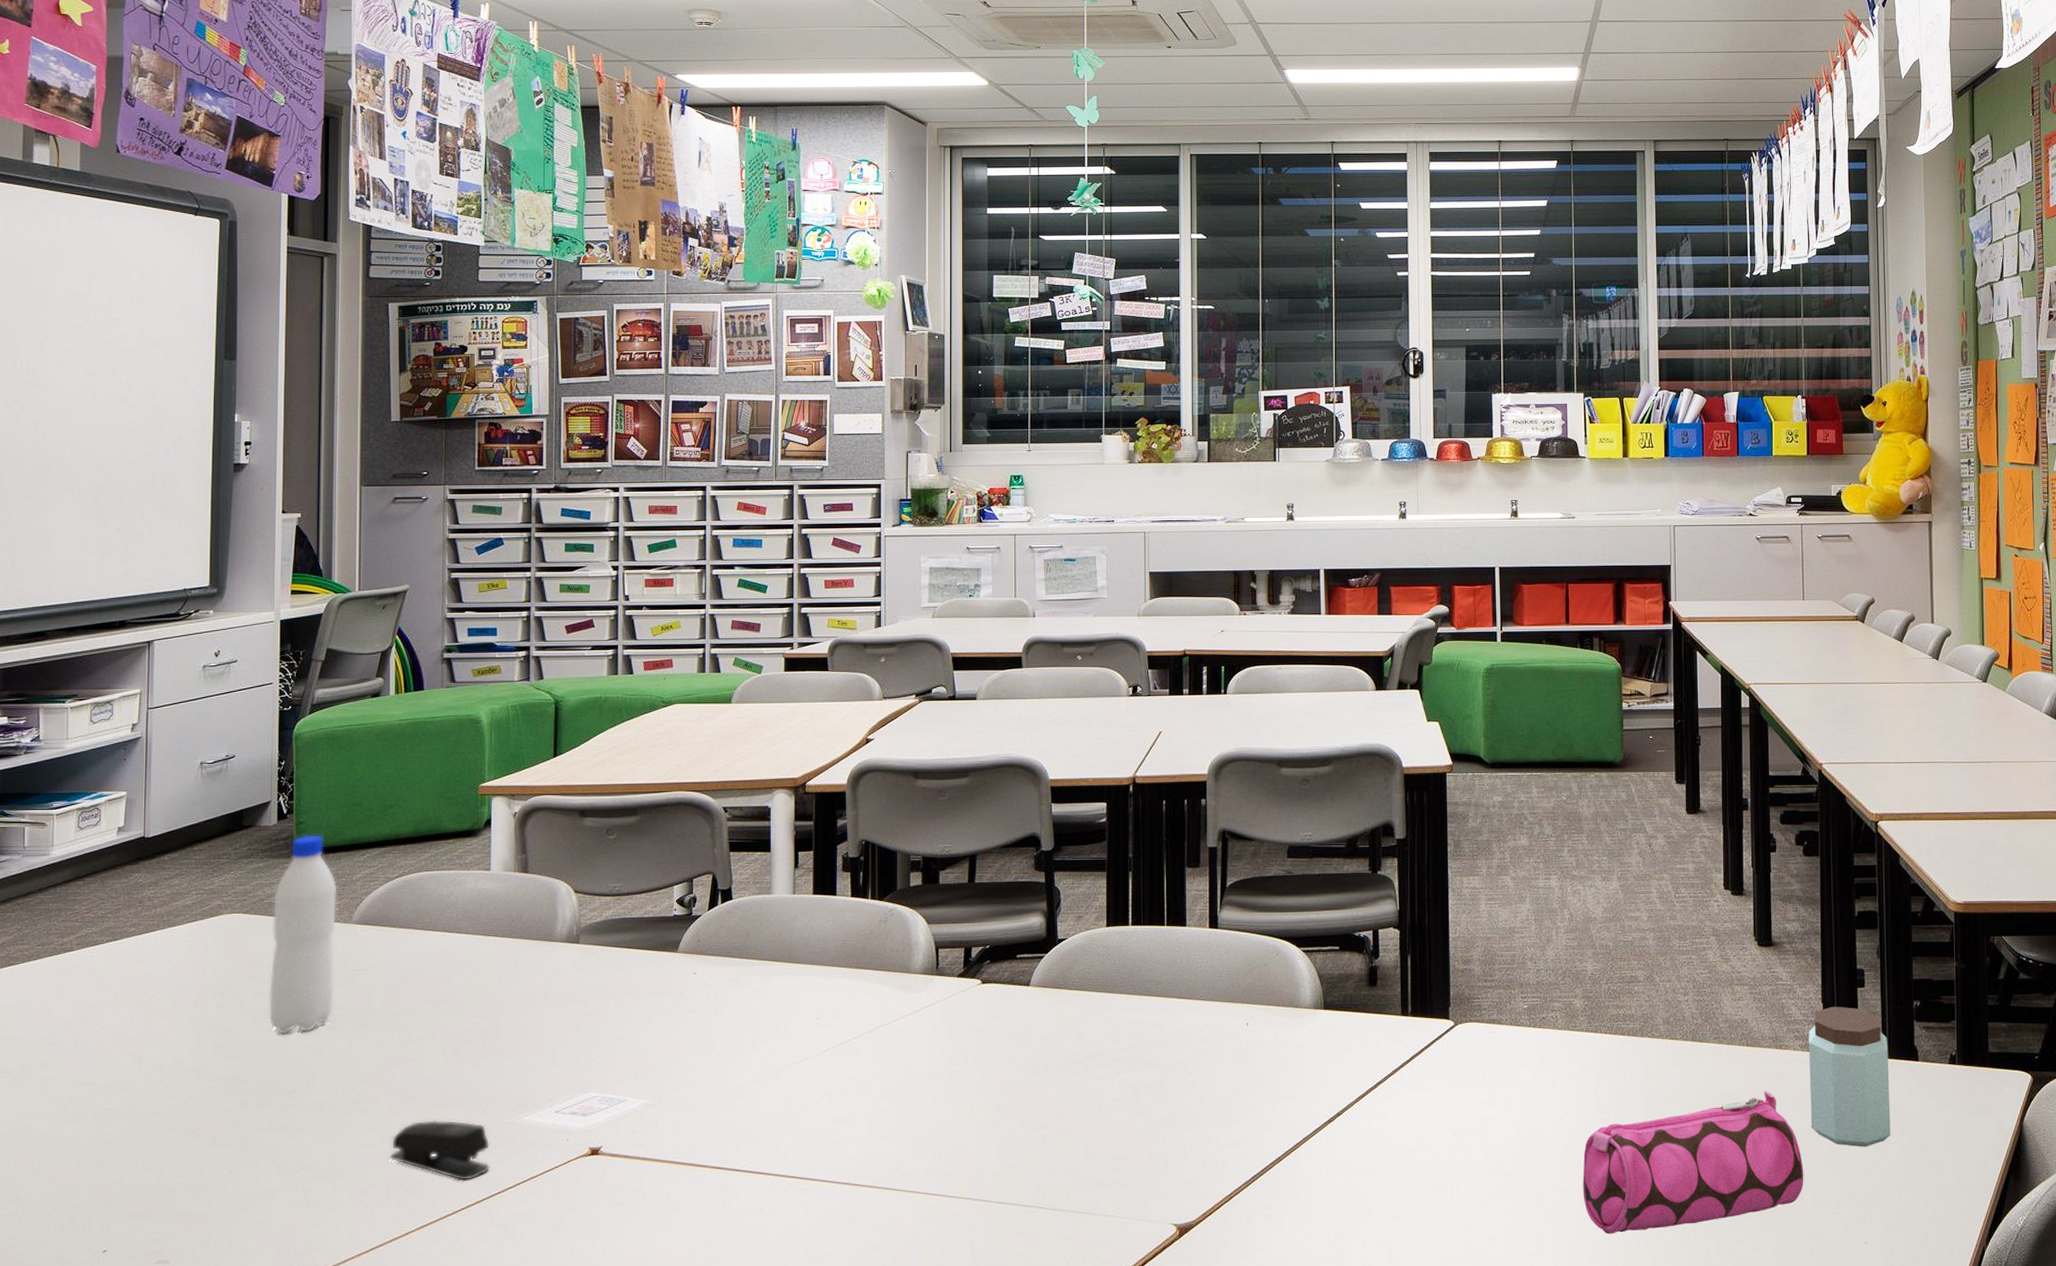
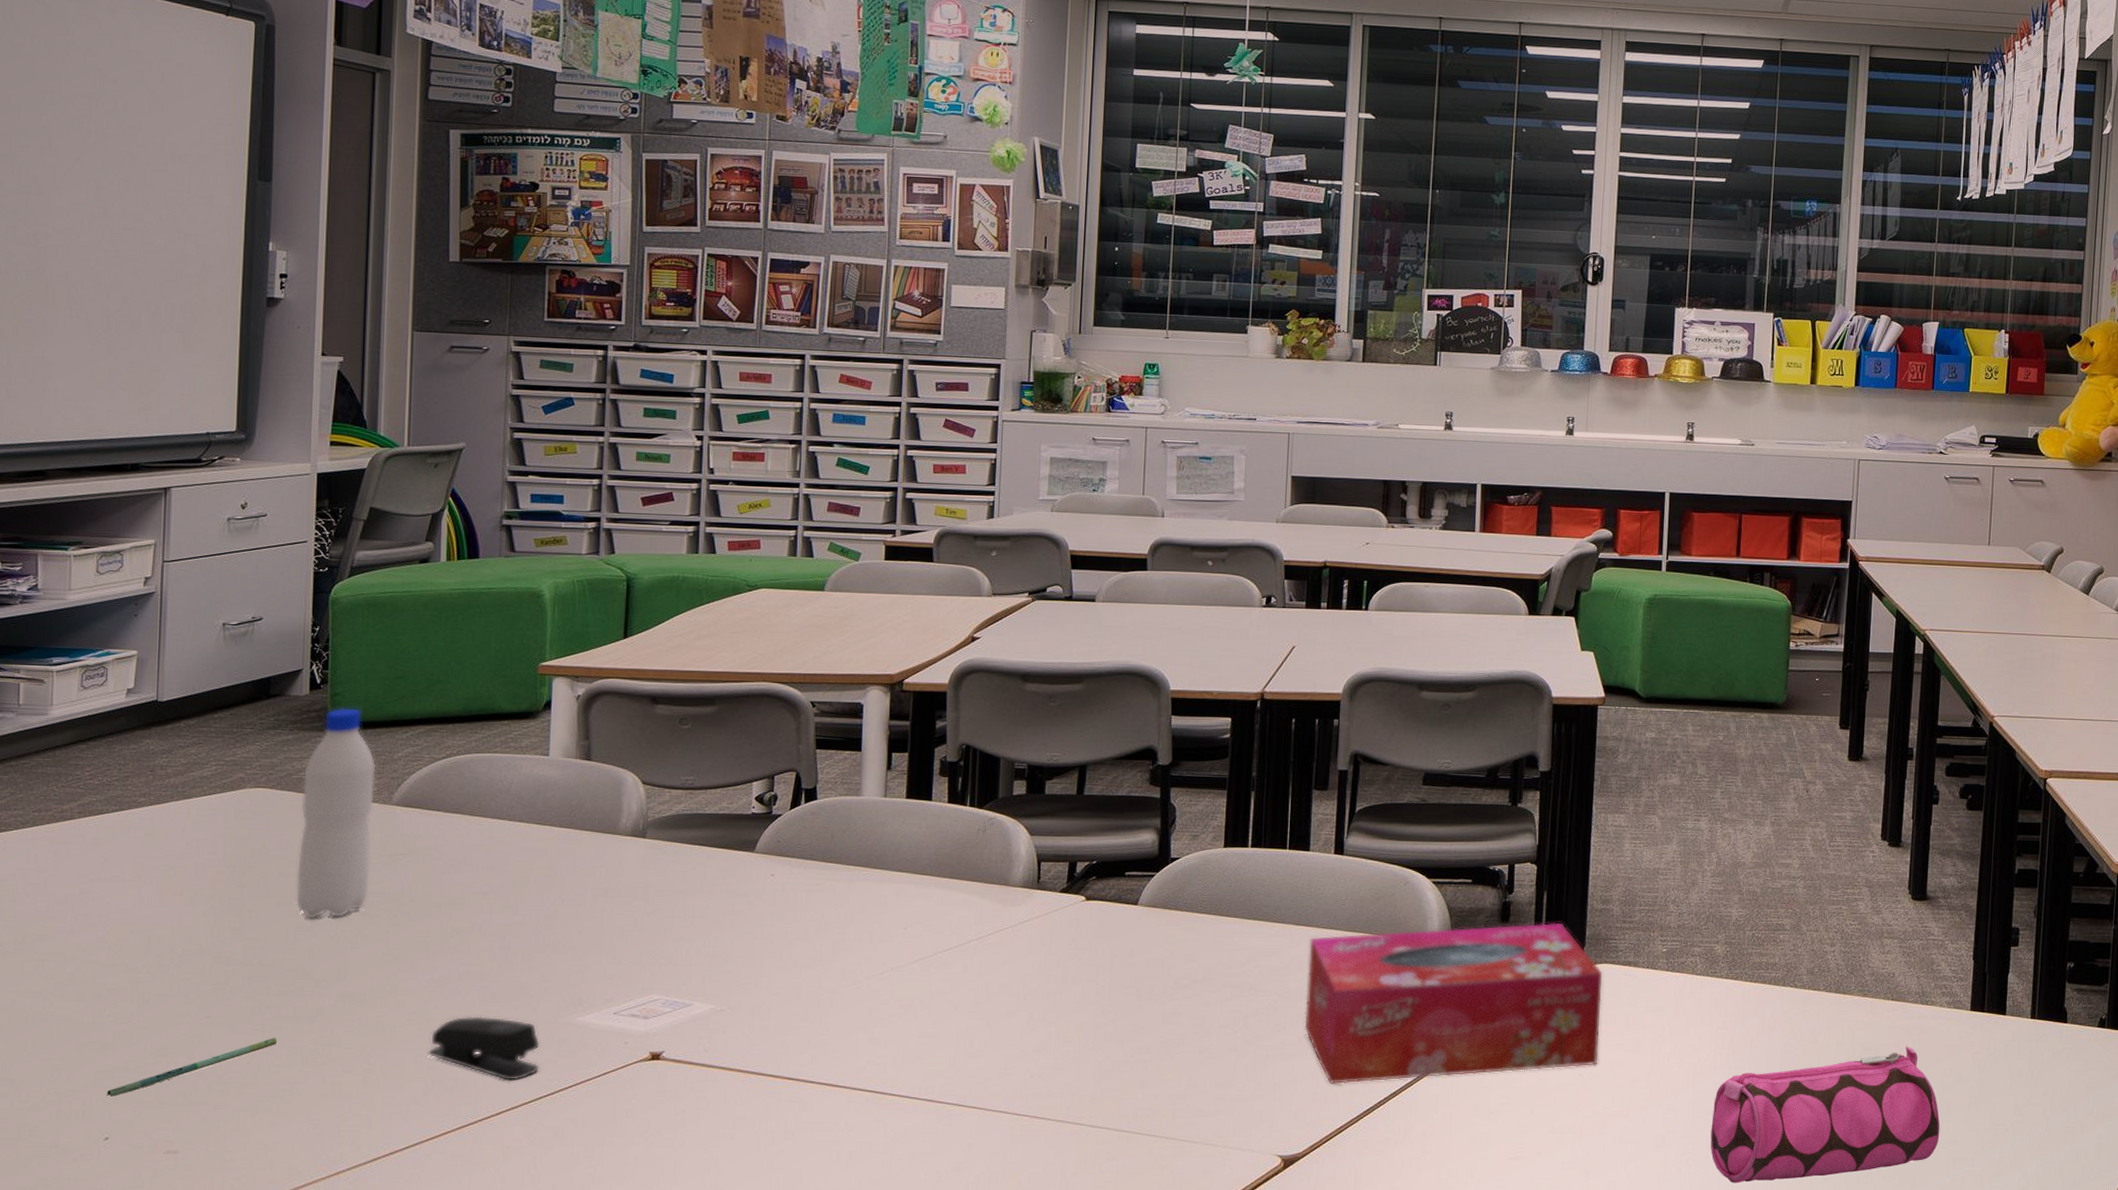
pen: none [104,1148,254,1211] -> present [107,1037,277,1097]
tissue box: none [1190,984,1471,1152] -> present [1304,922,1603,1085]
peanut butter: present [1809,1006,1891,1147] -> none [1951,964,2037,1107]

